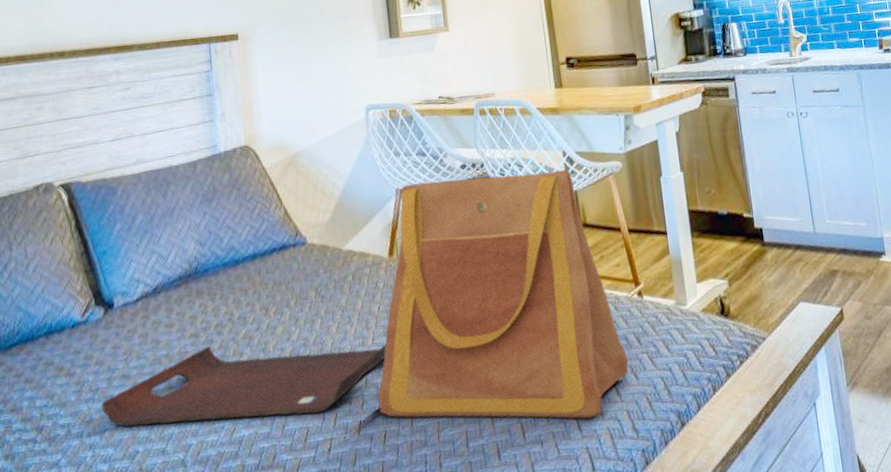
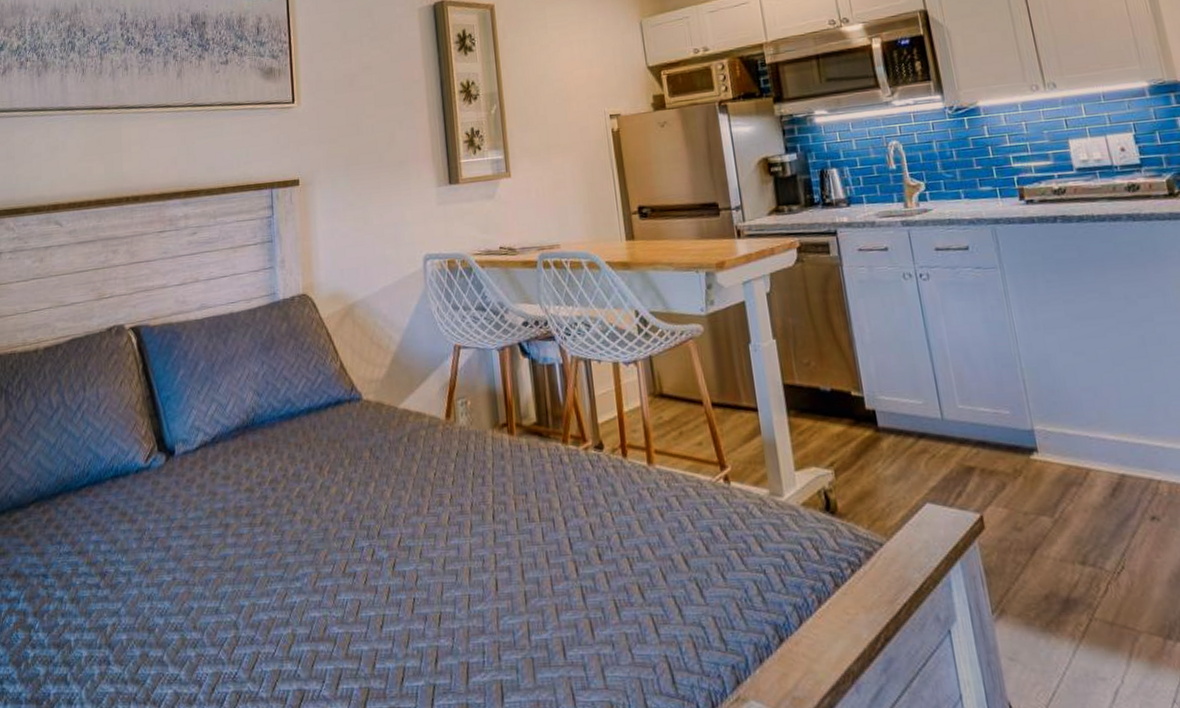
serving tray: present [101,344,387,427] -> none [160,502,443,585]
tote bag: present [378,169,628,419] -> none [433,331,714,621]

